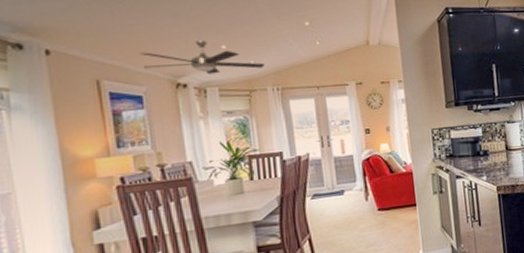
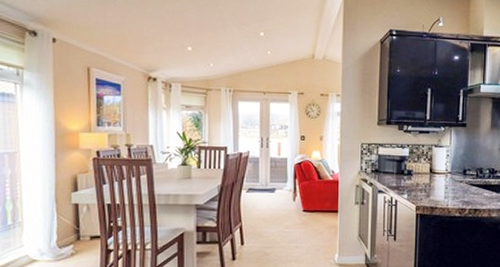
electric fan: present [139,40,265,74] -> none [122,41,222,72]

